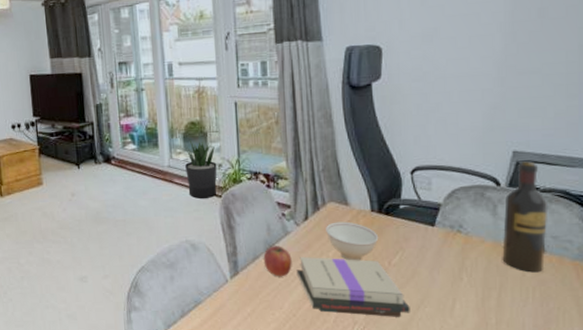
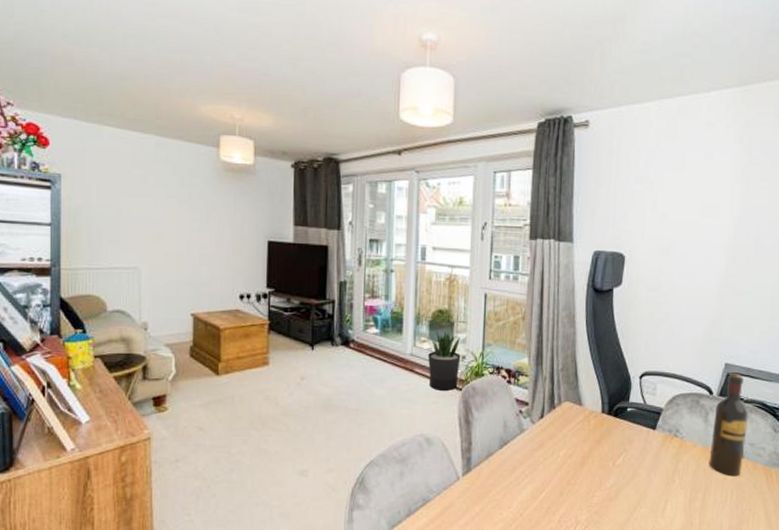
fruit: present [263,246,292,277] -> none [497,443,525,476]
books: present [296,256,410,317] -> none [527,455,628,517]
bowl: present [326,221,379,261] -> none [559,421,607,461]

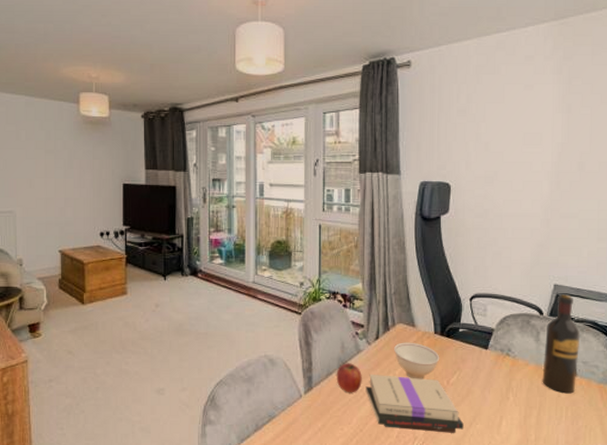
planter: present [428,327,461,391] -> none [269,257,299,315]
fruit: none [497,443,525,476] -> present [336,363,362,393]
books: none [527,455,628,517] -> present [365,374,464,433]
bowl: none [559,421,607,461] -> present [394,342,440,379]

